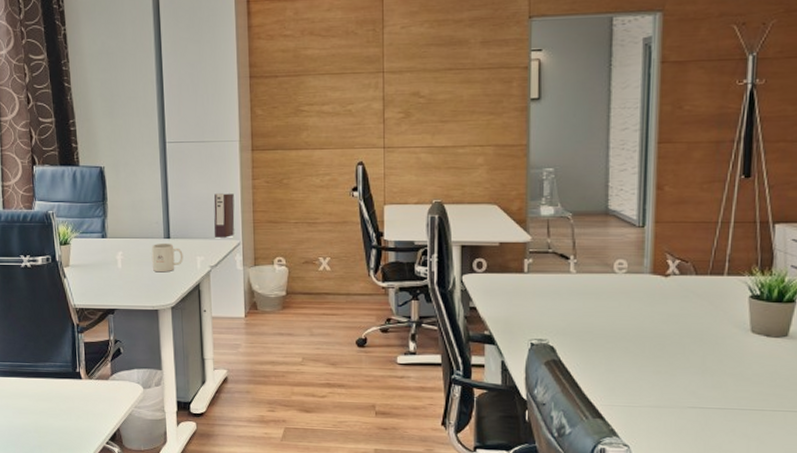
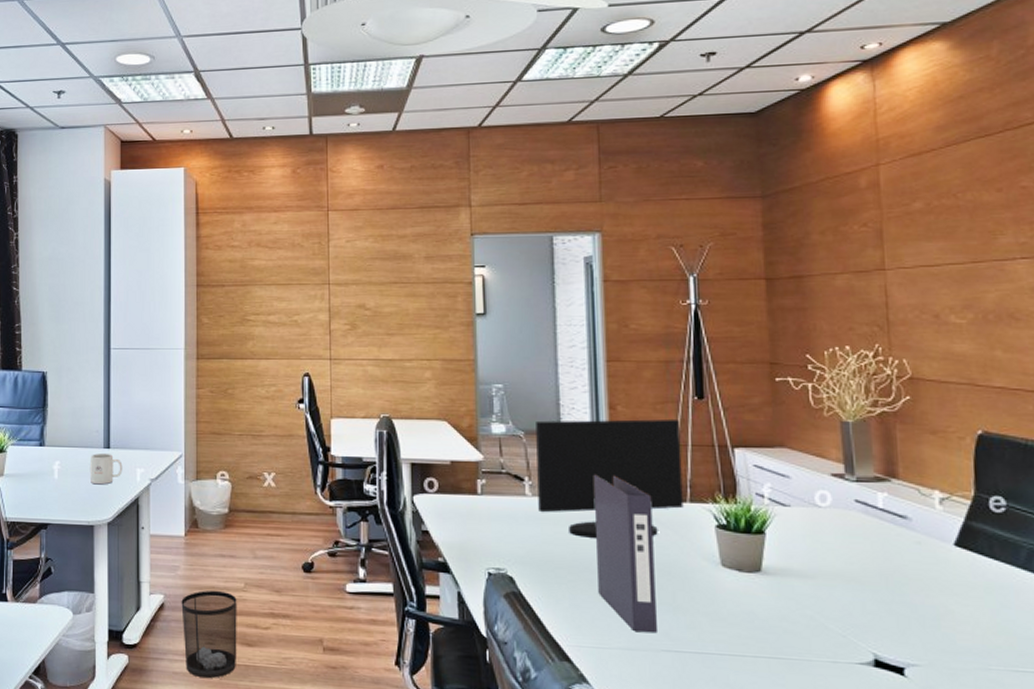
binder: present [214,193,235,238] -> none [155,402,177,449]
waste bin: none [243,364,296,441] -> present [181,590,237,679]
monitor: none [582,198,725,310] -> present [536,419,684,538]
binder: none [633,251,691,392] -> present [594,474,657,632]

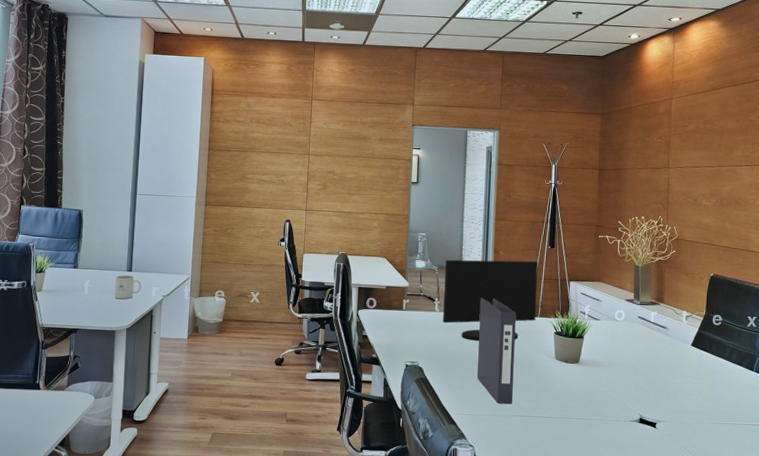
waste bin: present [181,590,237,679] -> none [181,379,225,444]

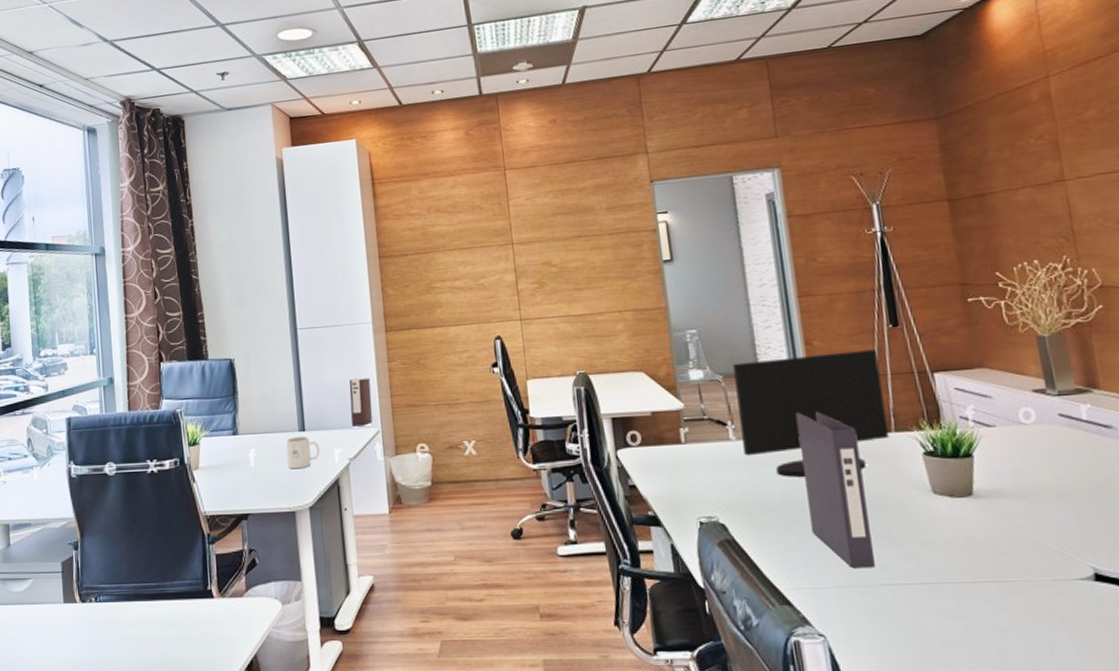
binder: none [168,237,188,273] -> present [349,378,373,427]

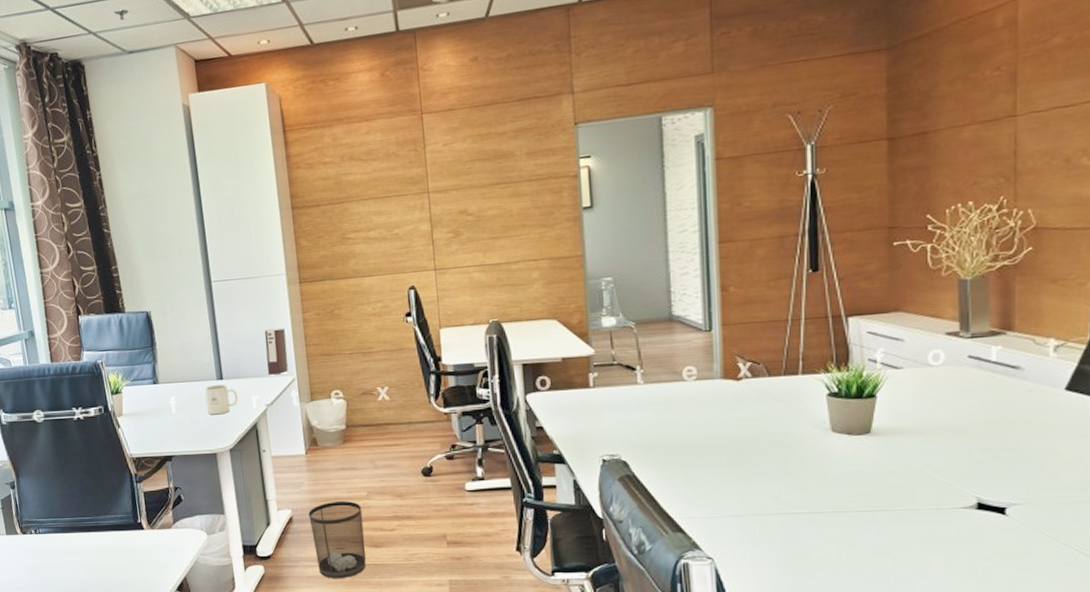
waste bin: none [391,566,454,658] -> present [308,500,367,579]
monitor: present [733,350,889,477] -> none [647,295,795,418]
binder: present [797,412,875,567] -> none [706,357,767,499]

